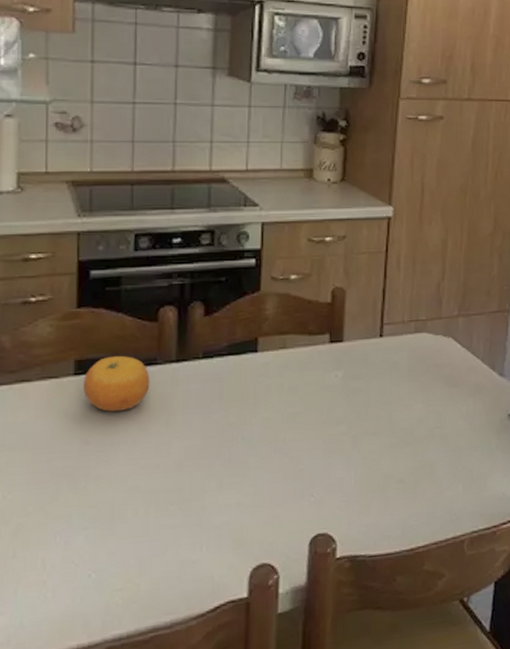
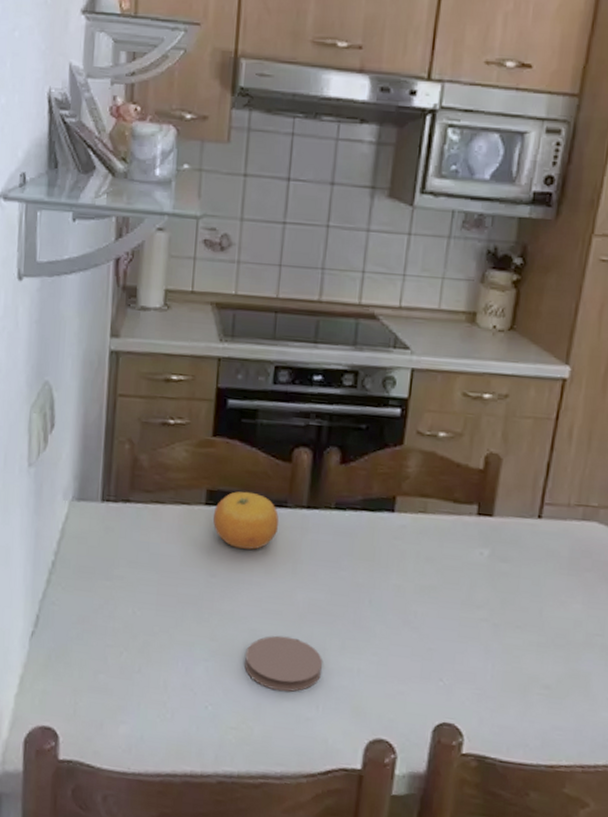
coaster: none [126,487,203,542] -> present [245,635,323,692]

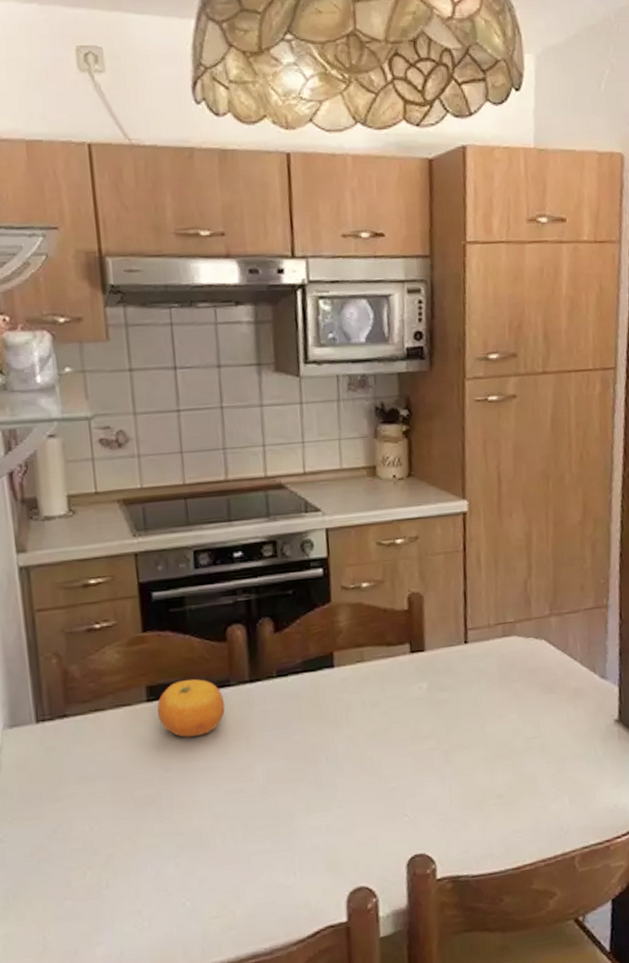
coaster: present [245,635,323,692] -> none [214,811,293,868]

